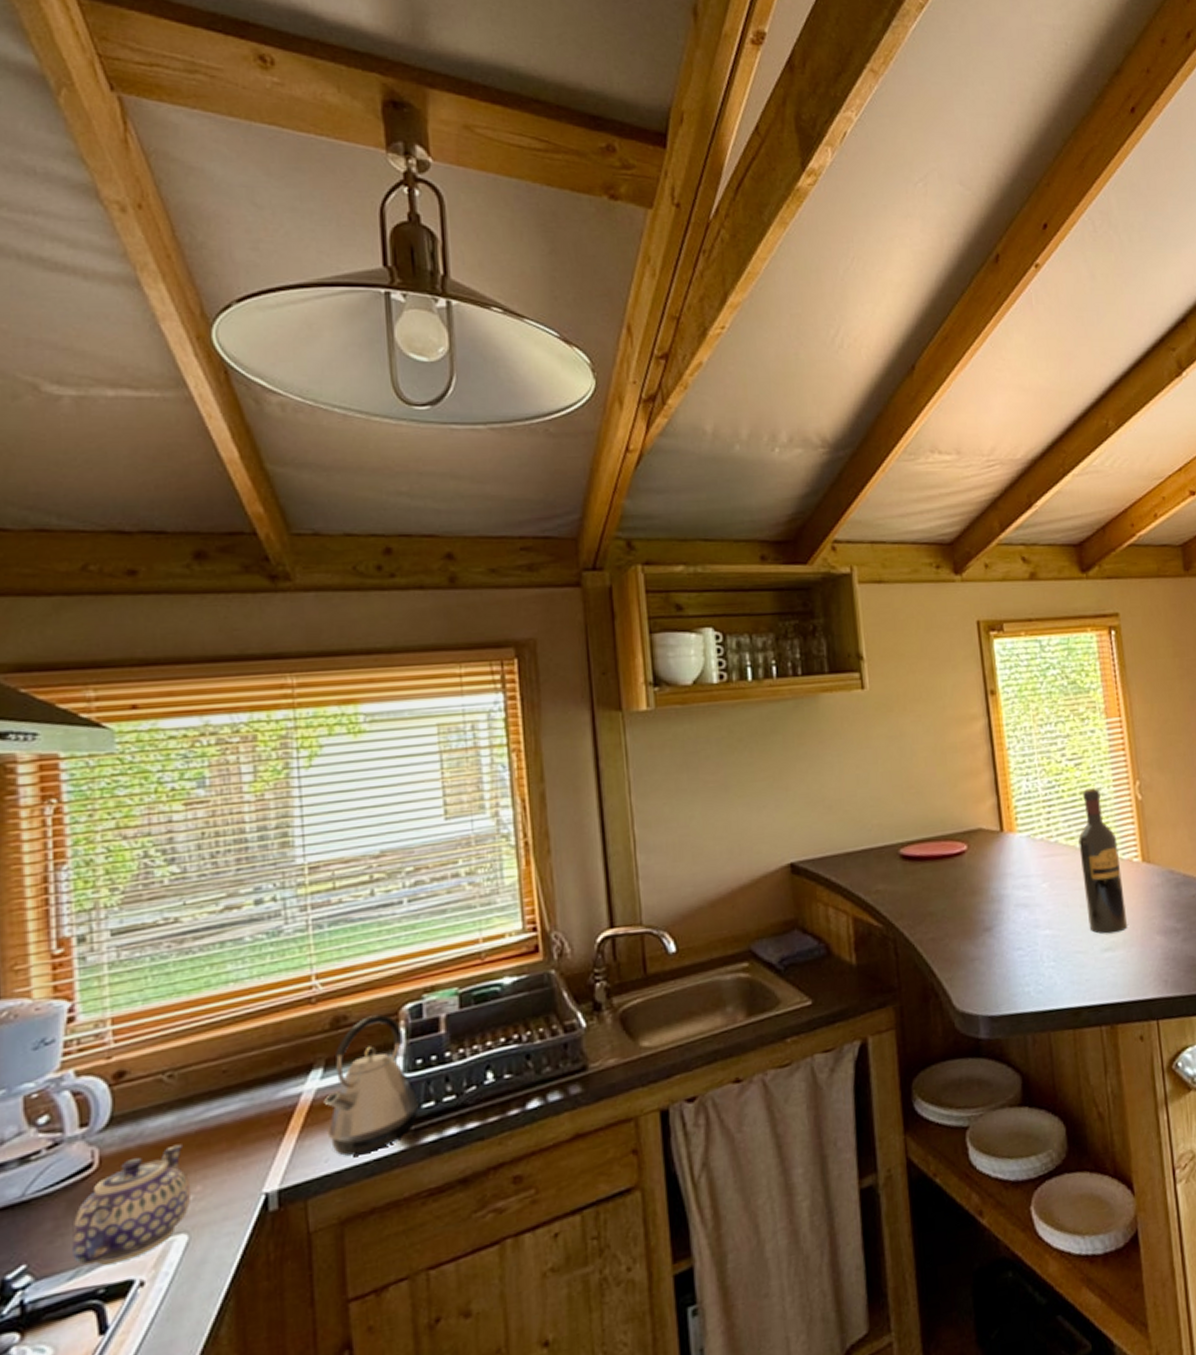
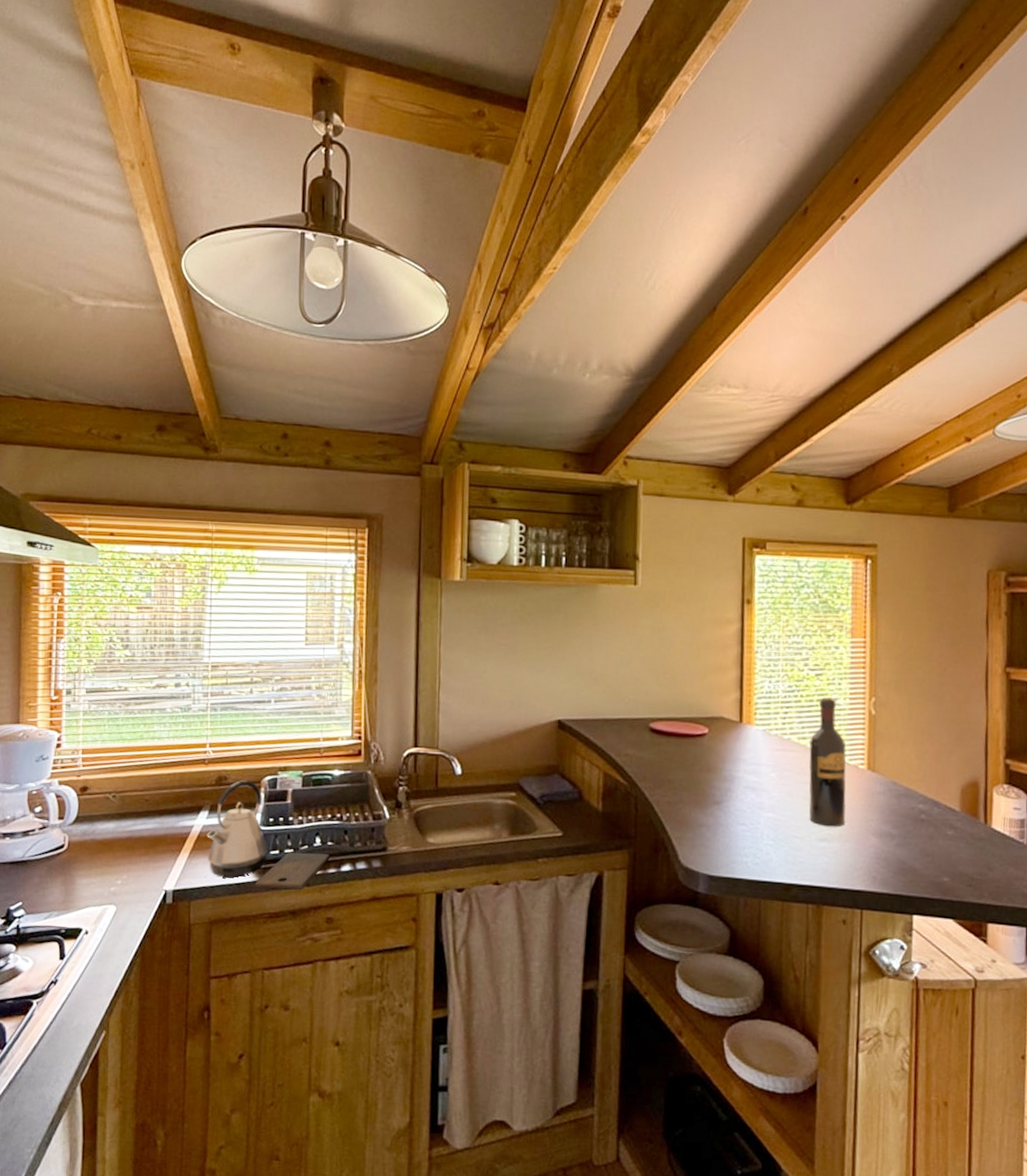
teapot: present [72,1144,192,1265] -> none [49,844,121,915]
cutting board: none [403,1091,510,1160] -> present [255,852,330,890]

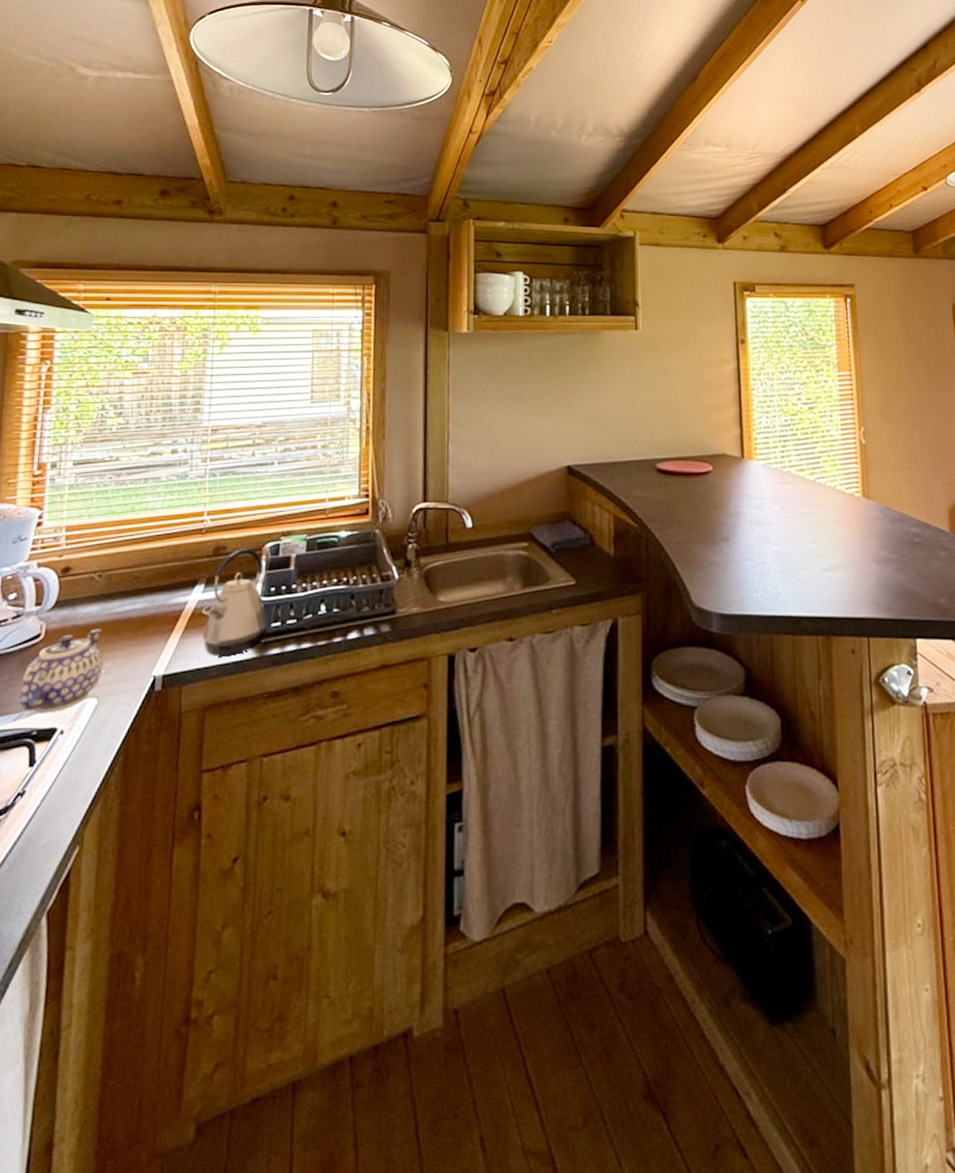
teapot: none [49,844,121,915] -> present [19,628,104,713]
cutting board: present [255,852,330,890] -> none [254,622,336,666]
wine bottle: present [808,697,846,826] -> none [808,429,847,555]

